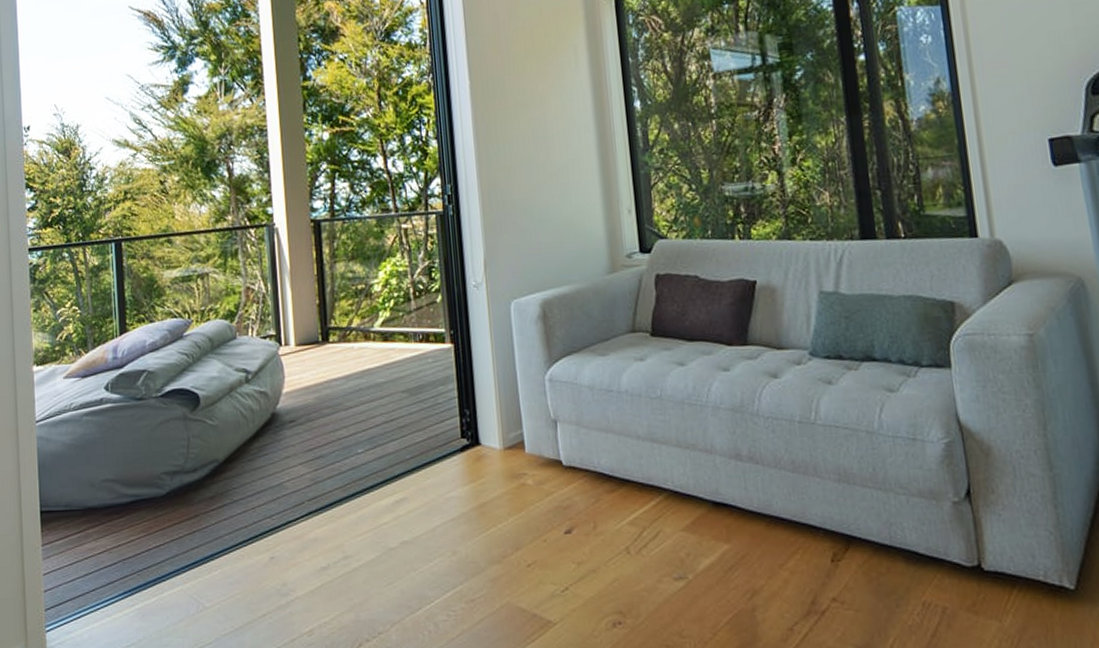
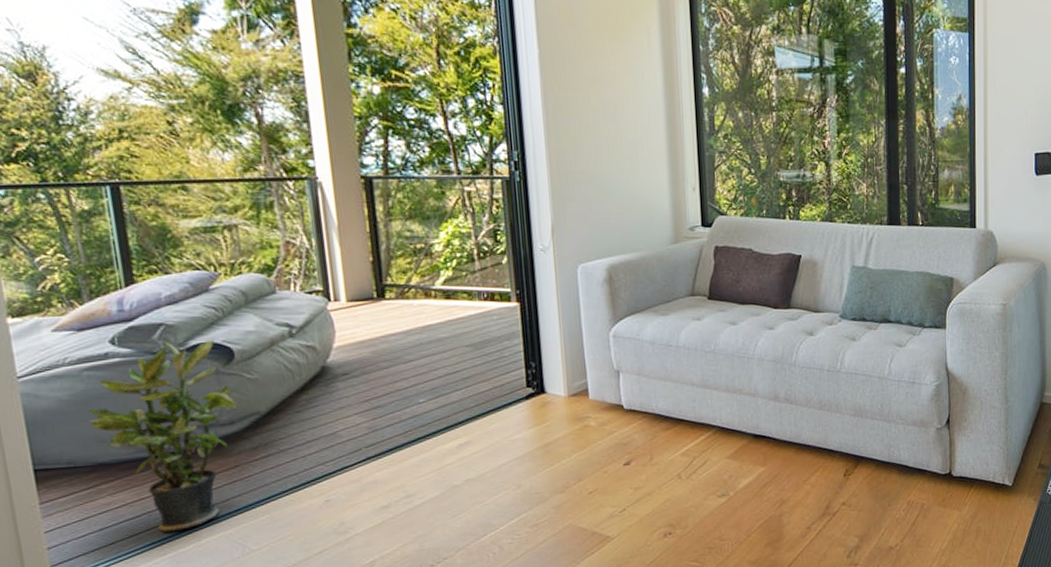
potted plant: none [83,385,201,582] -> present [87,339,238,533]

